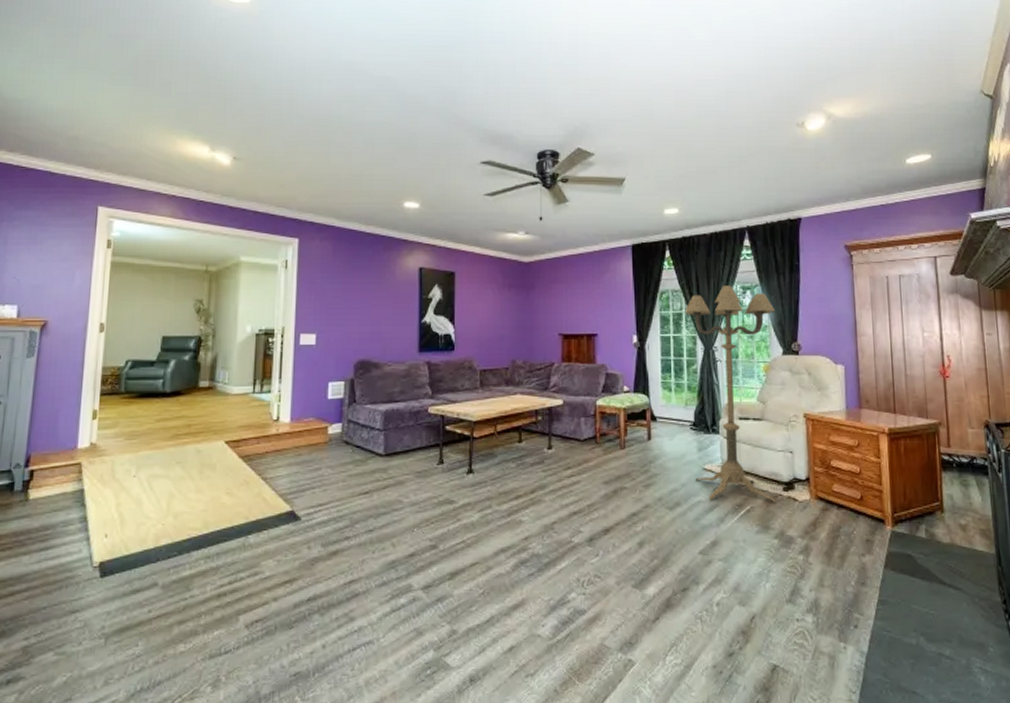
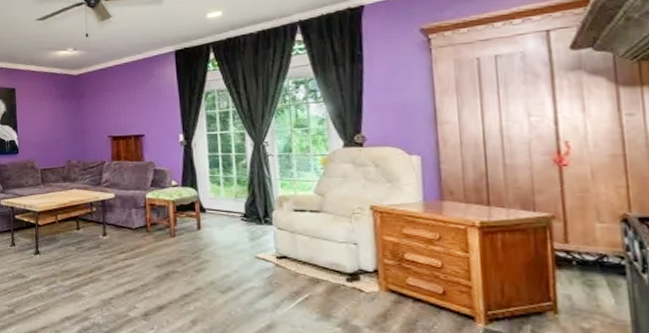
floor lamp: present [685,285,777,503] -> none [232,81,339,293]

